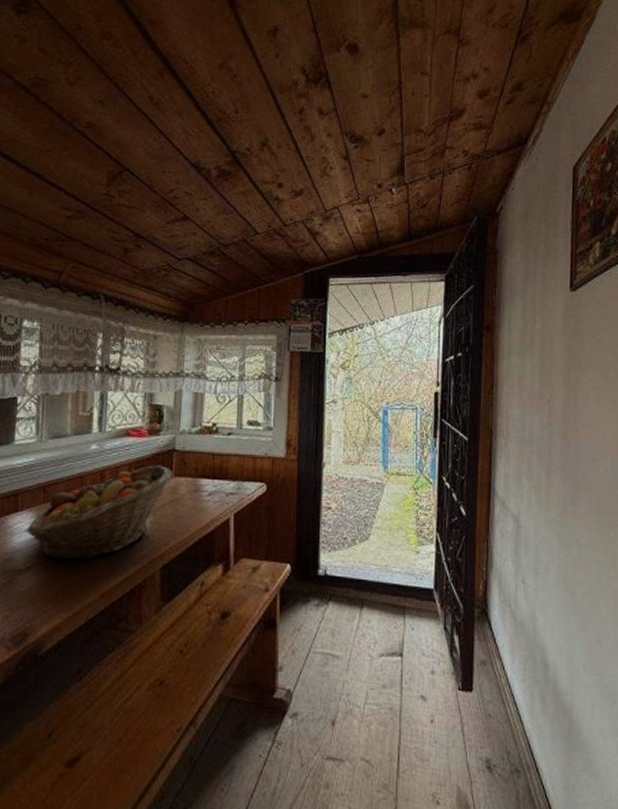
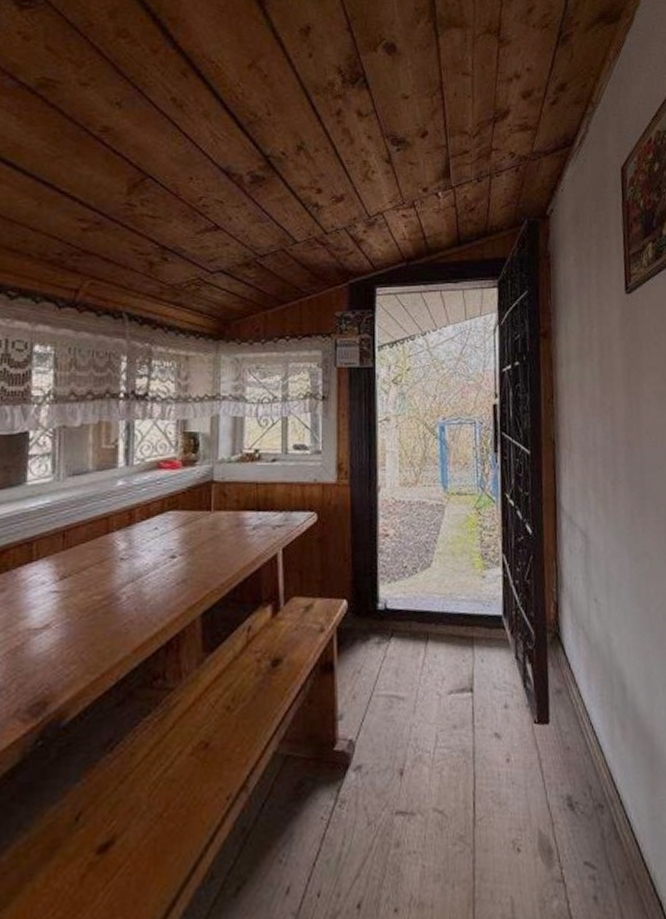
fruit basket: present [25,465,173,559] -> none [42,499,212,613]

